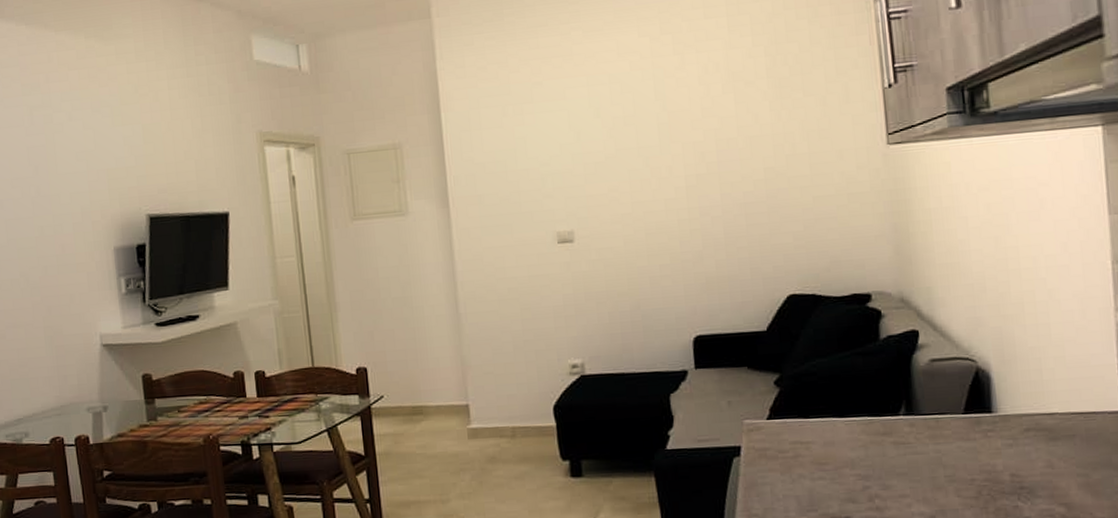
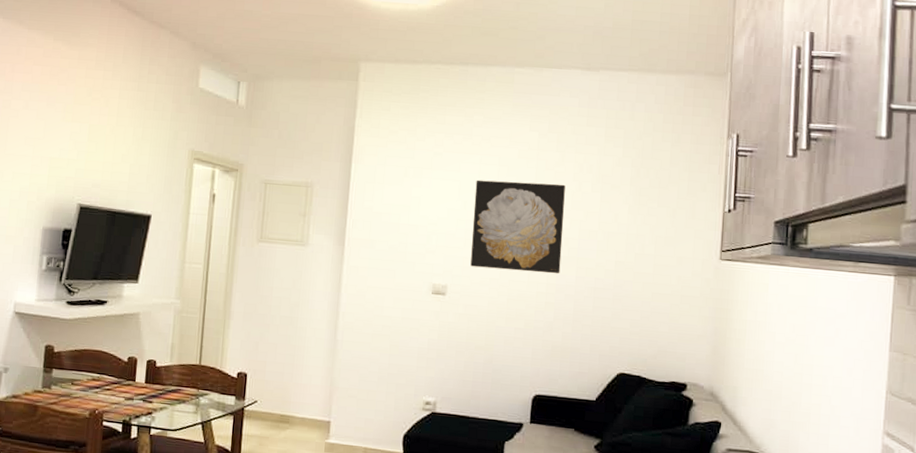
wall art: none [586,91,702,205] -> present [470,180,565,274]

